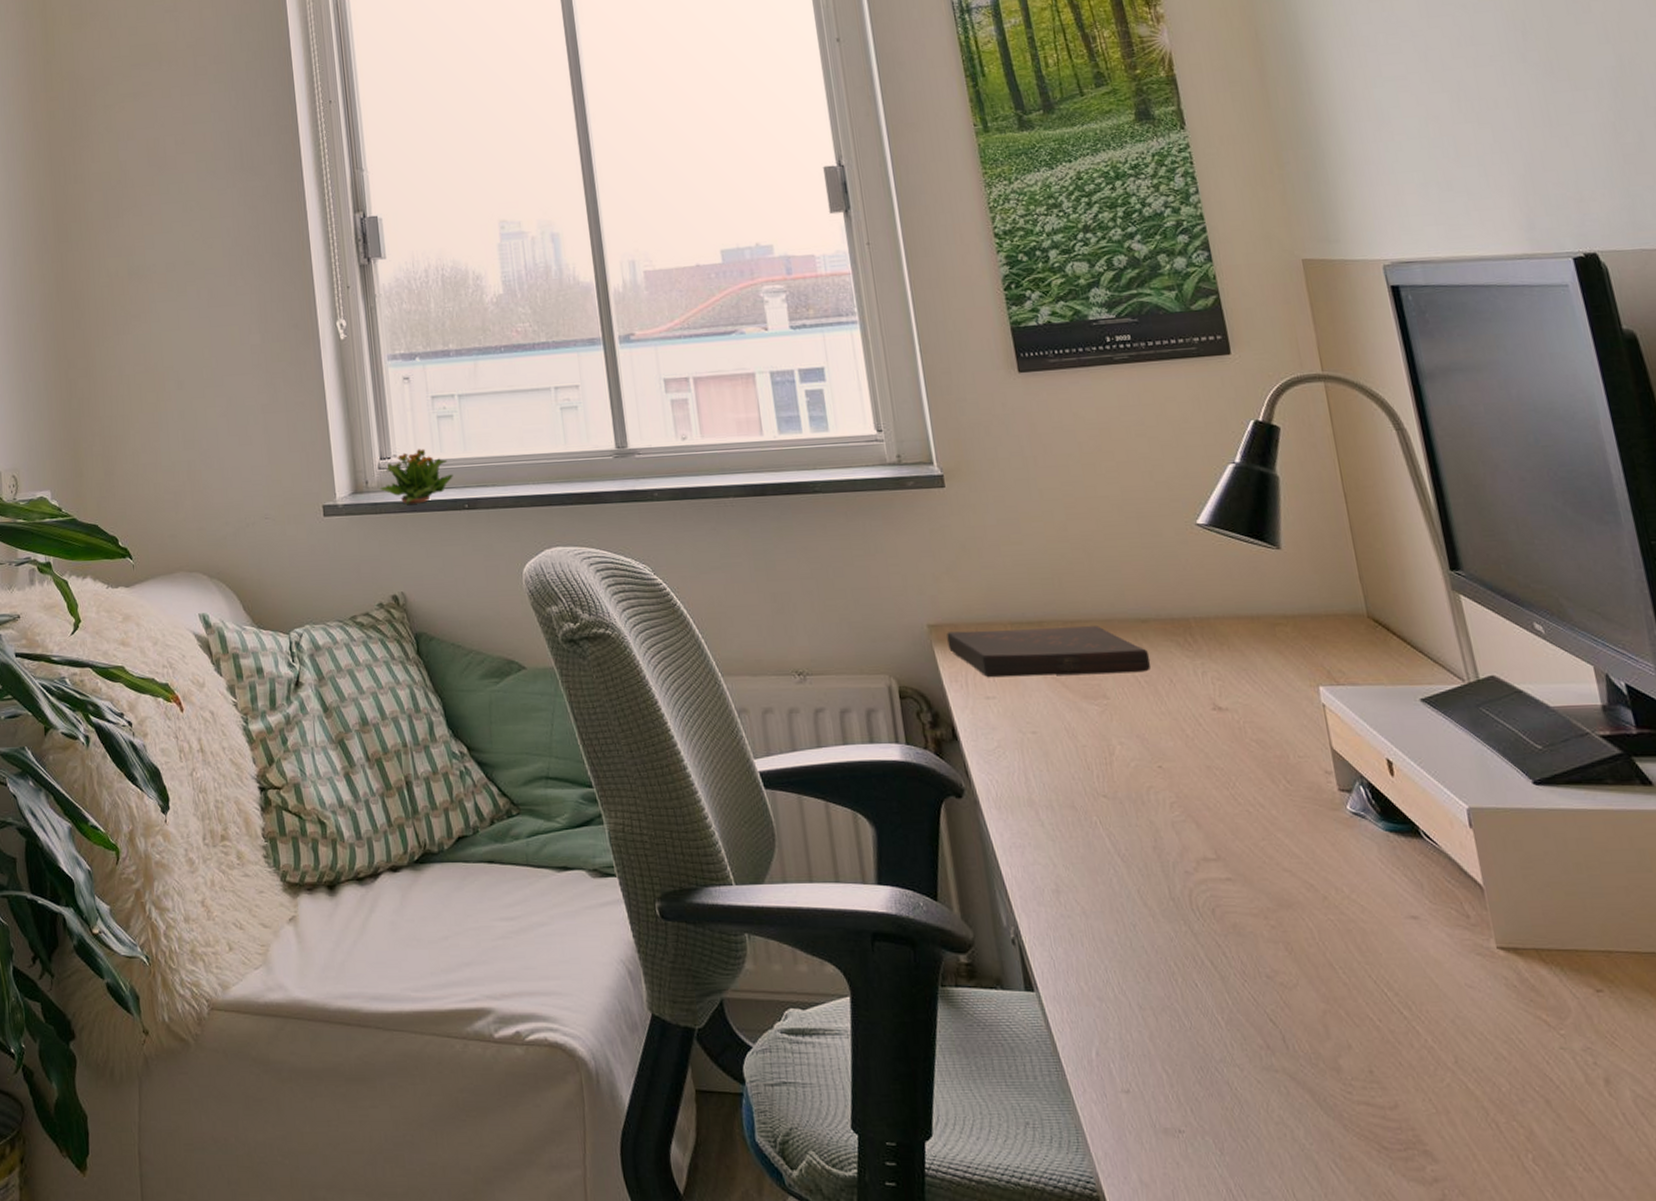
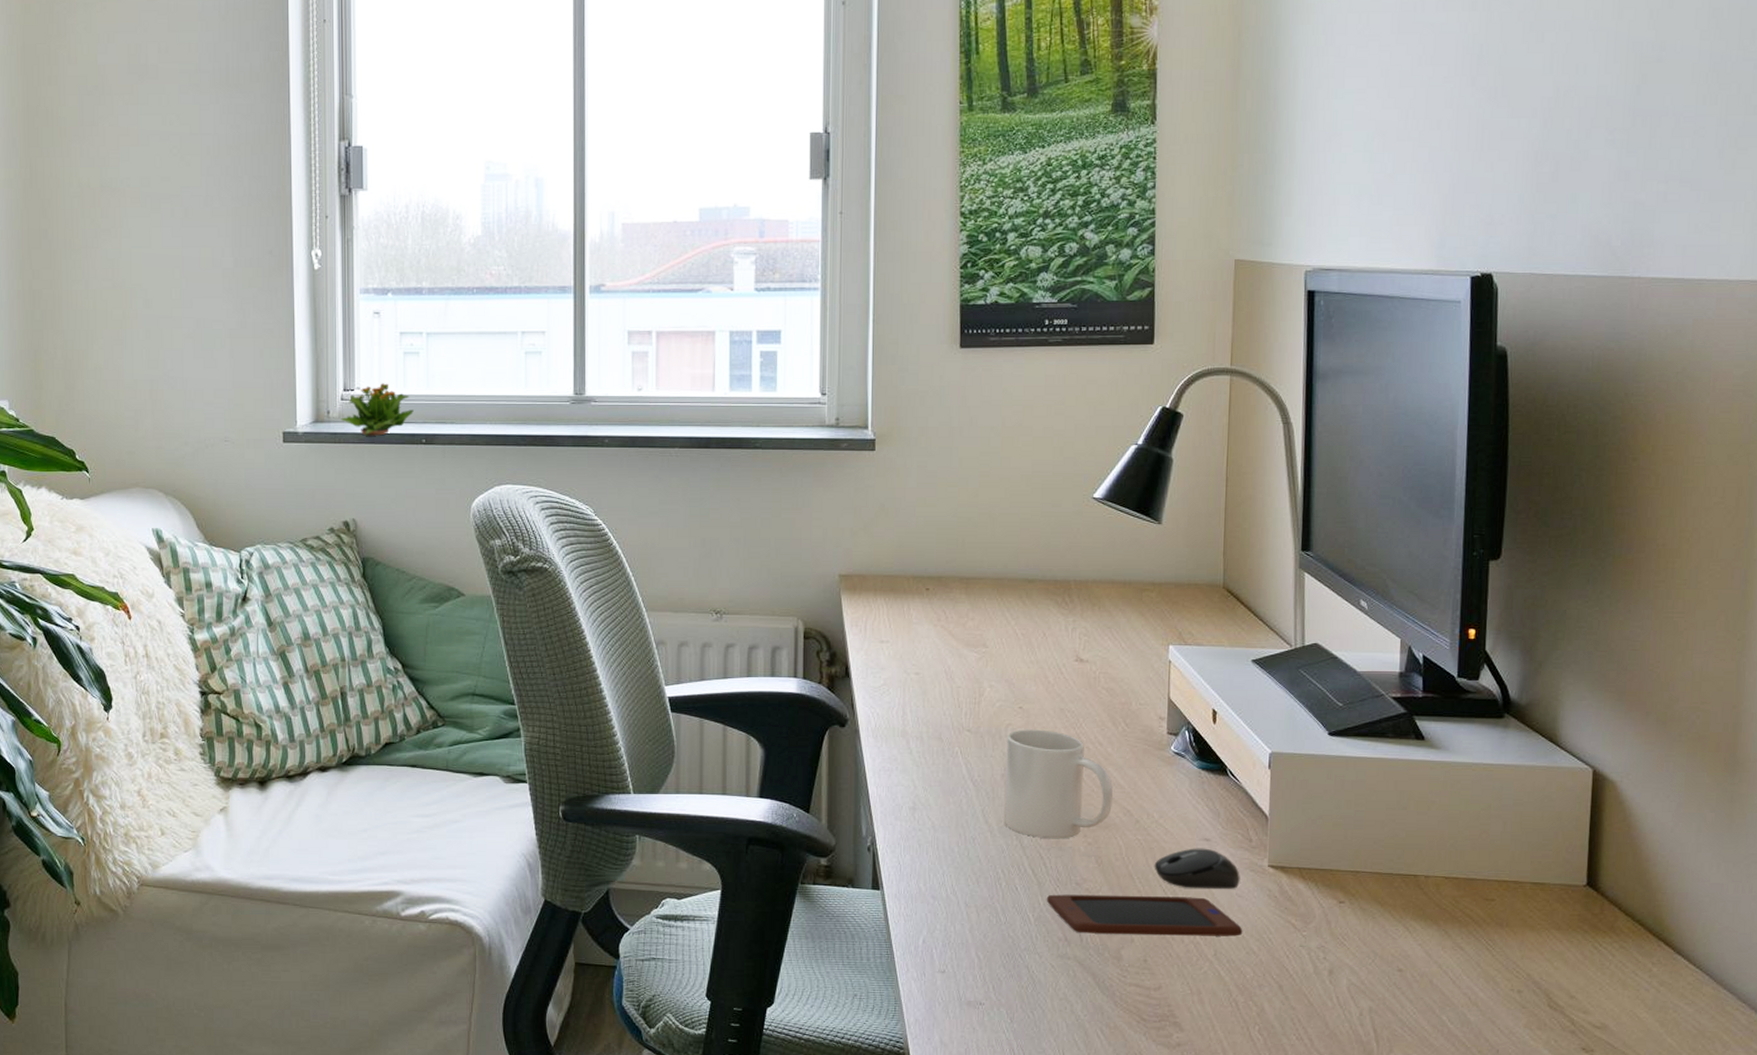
book: present [947,626,1151,677] -> none [854,582,1030,626]
mug: none [1150,791,1292,923] -> present [1003,729,1114,839]
smartphone: none [1234,989,1485,1039] -> present [1046,894,1243,936]
computer mouse: none [1356,928,1467,979] -> present [1154,848,1240,889]

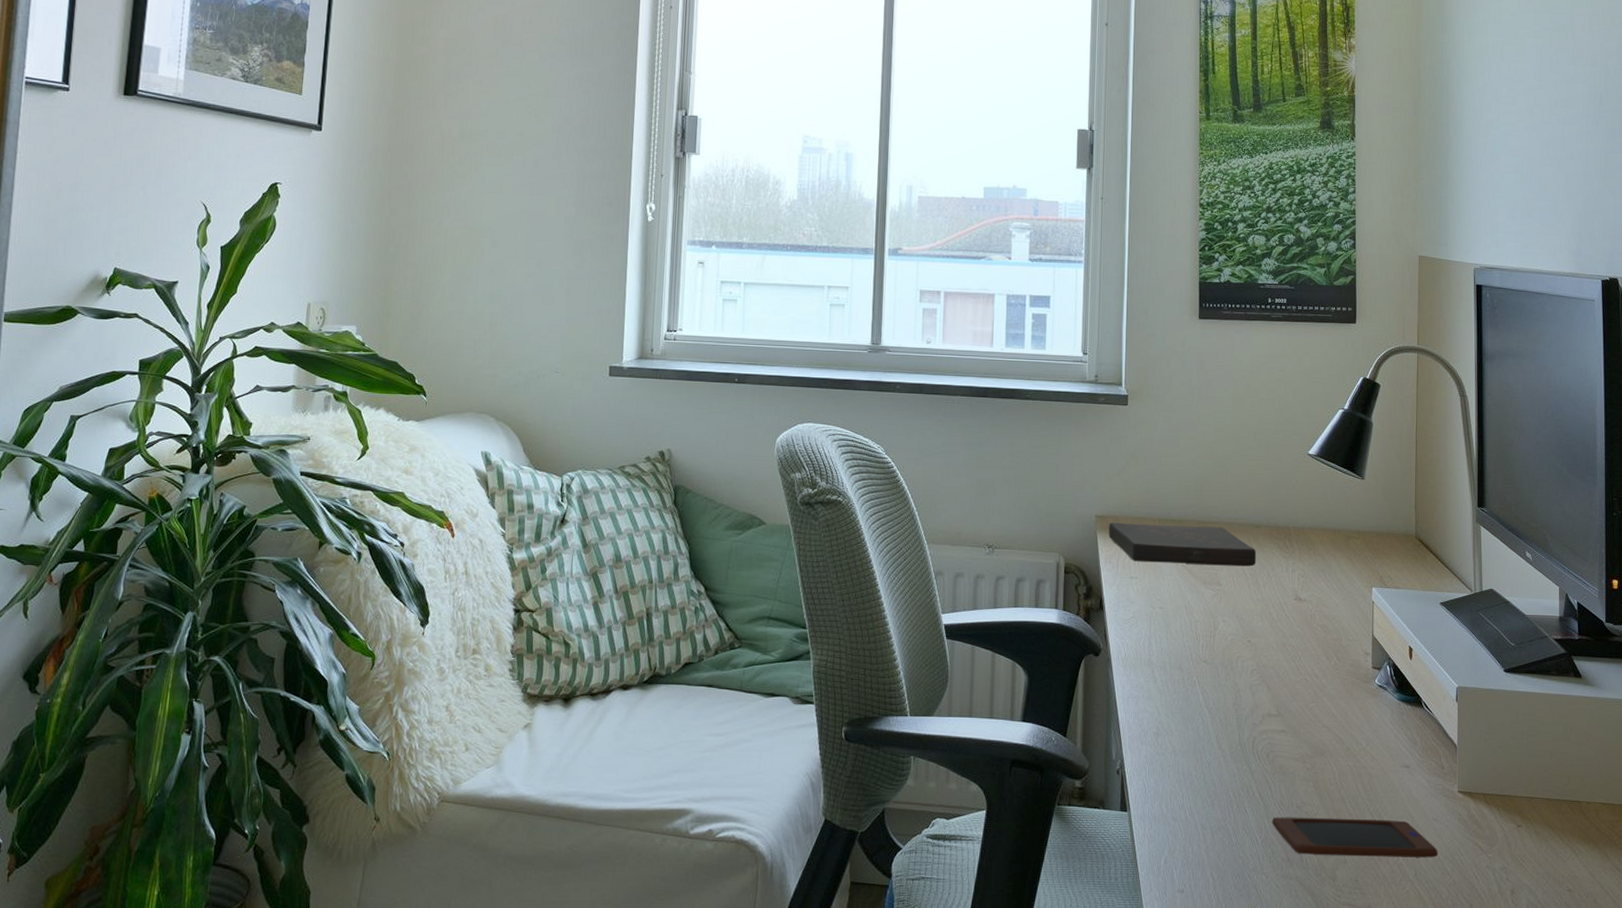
potted flower: present [341,383,414,437] -> none [663,326,729,374]
book: none [854,582,1030,626] -> present [1109,522,1257,567]
mug: present [1003,729,1114,839] -> none [1235,661,1328,765]
computer mouse: present [1154,848,1240,889] -> none [1363,774,1435,813]

